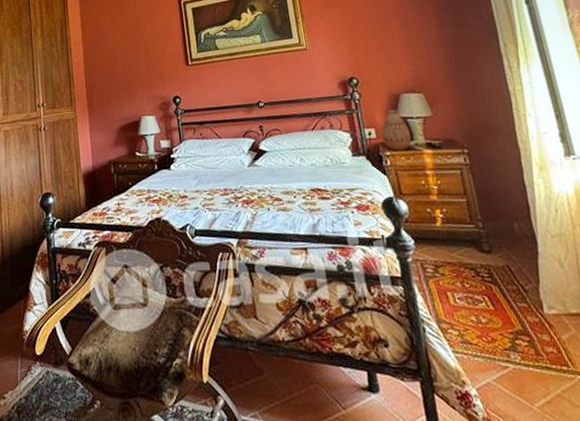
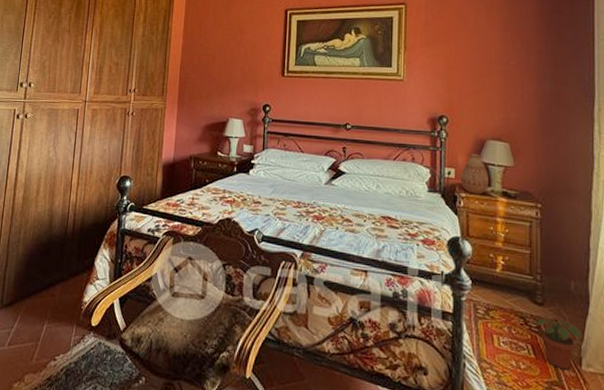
potted plant: none [485,263,538,317] -> present [533,315,583,370]

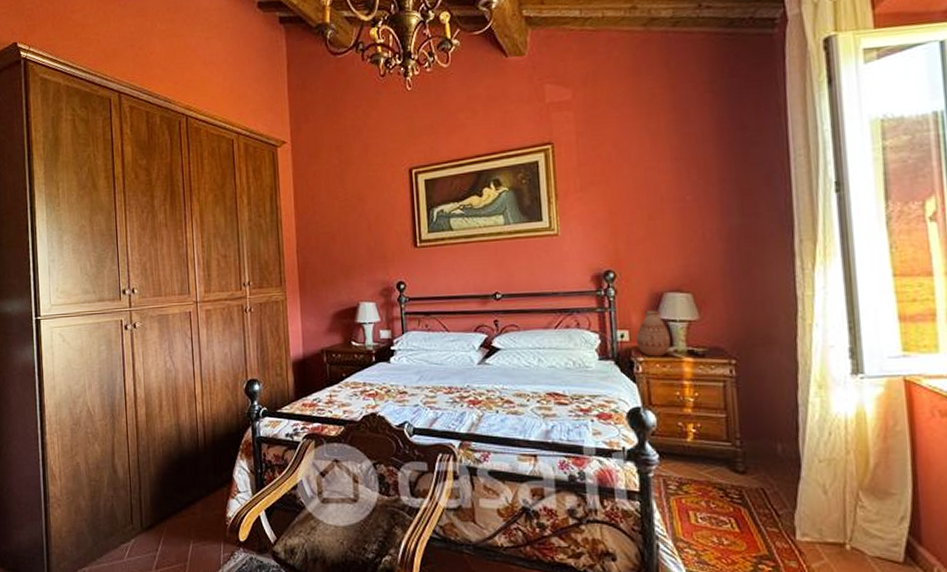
potted plant: present [533,315,583,370] -> none [735,485,795,542]

